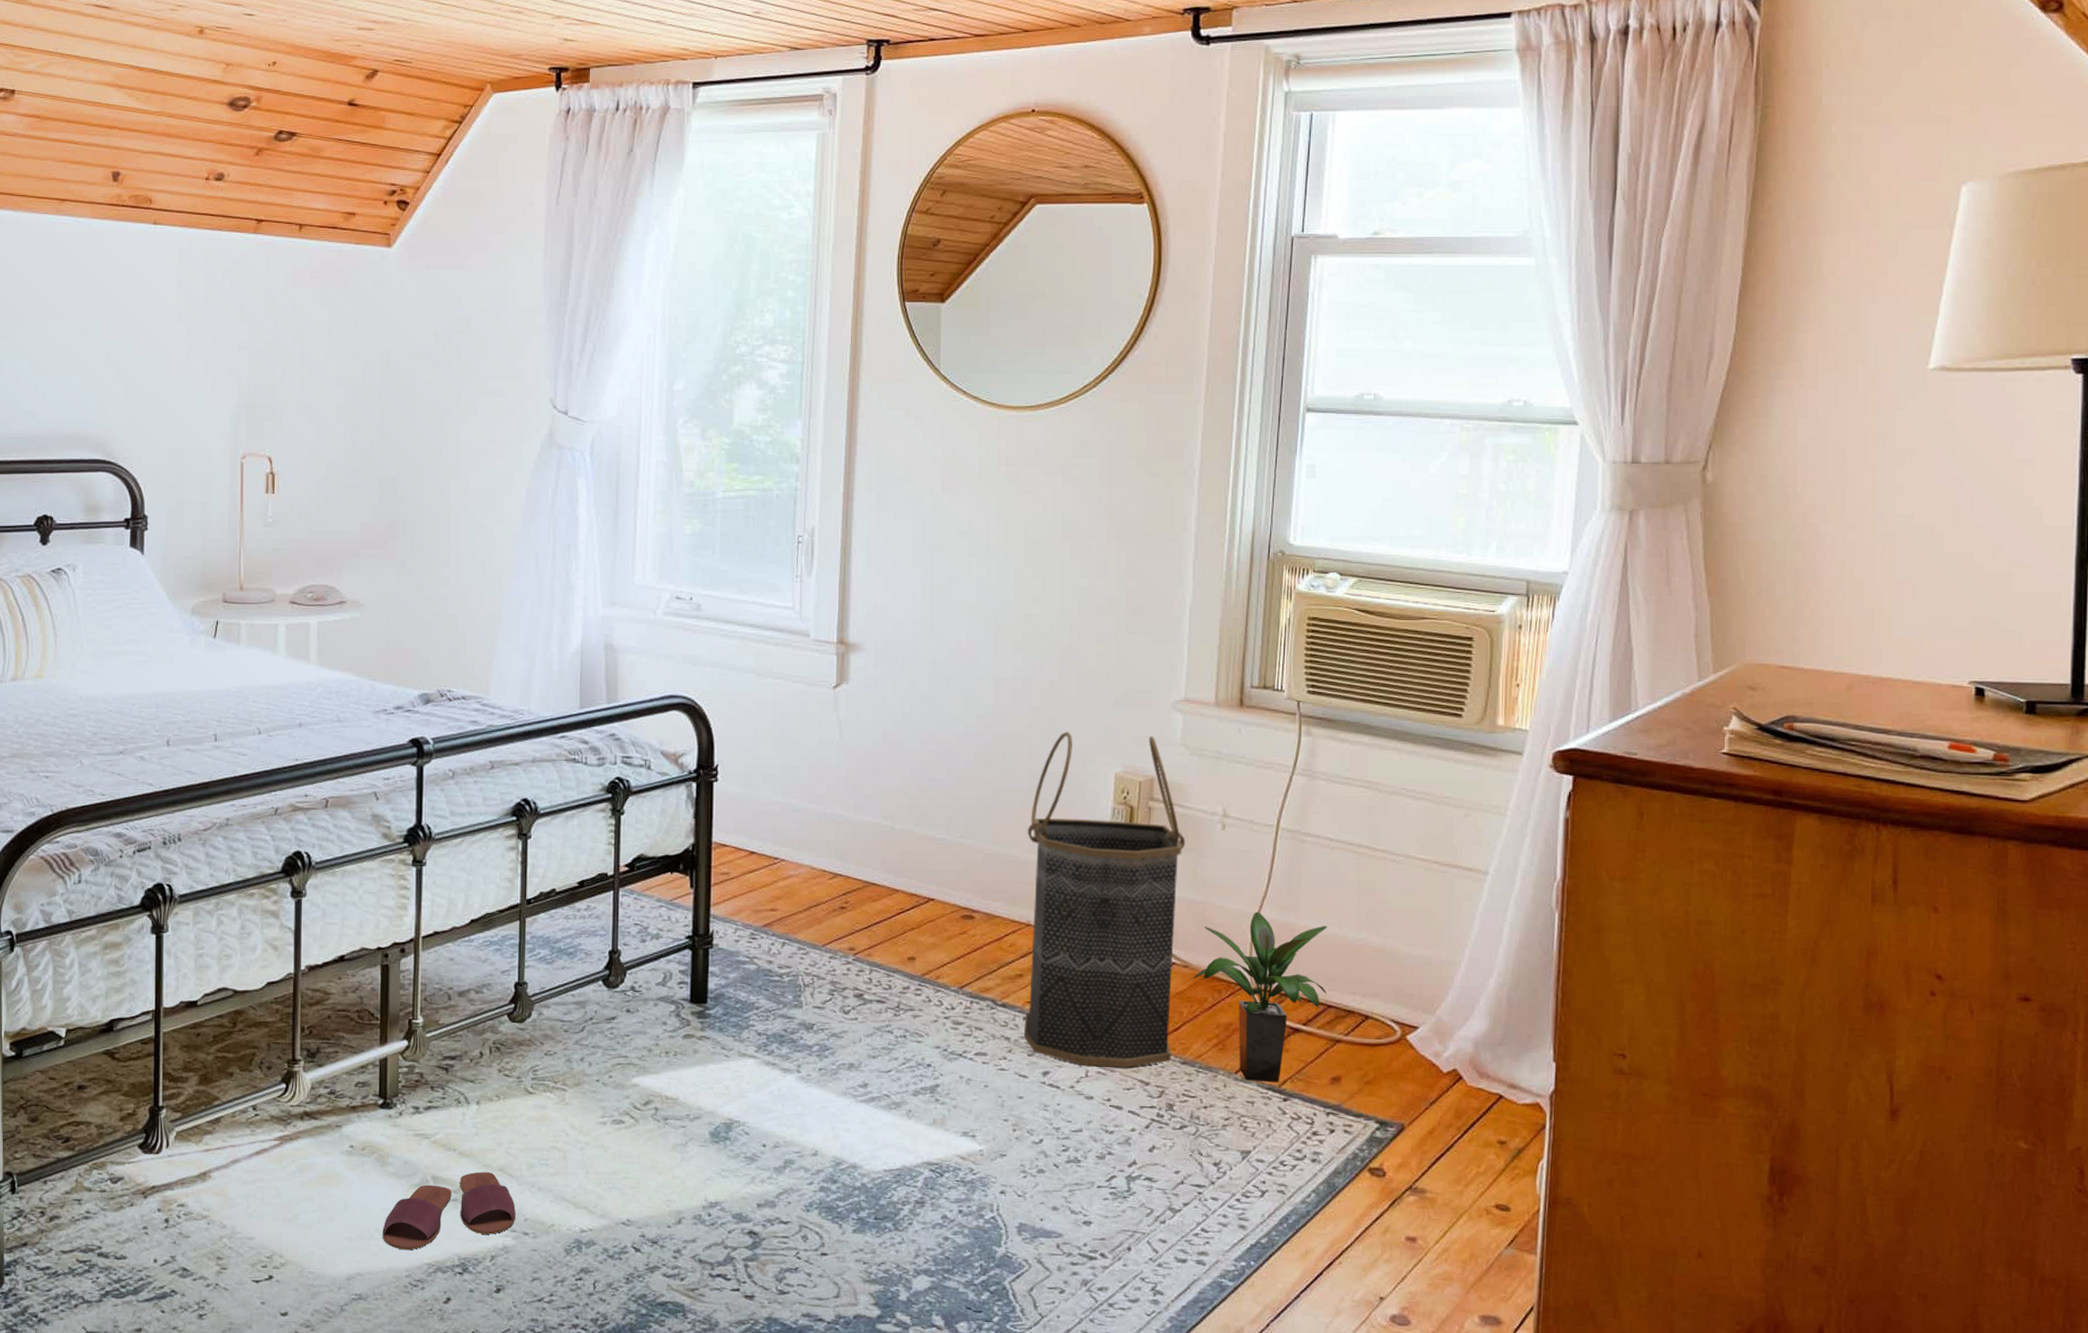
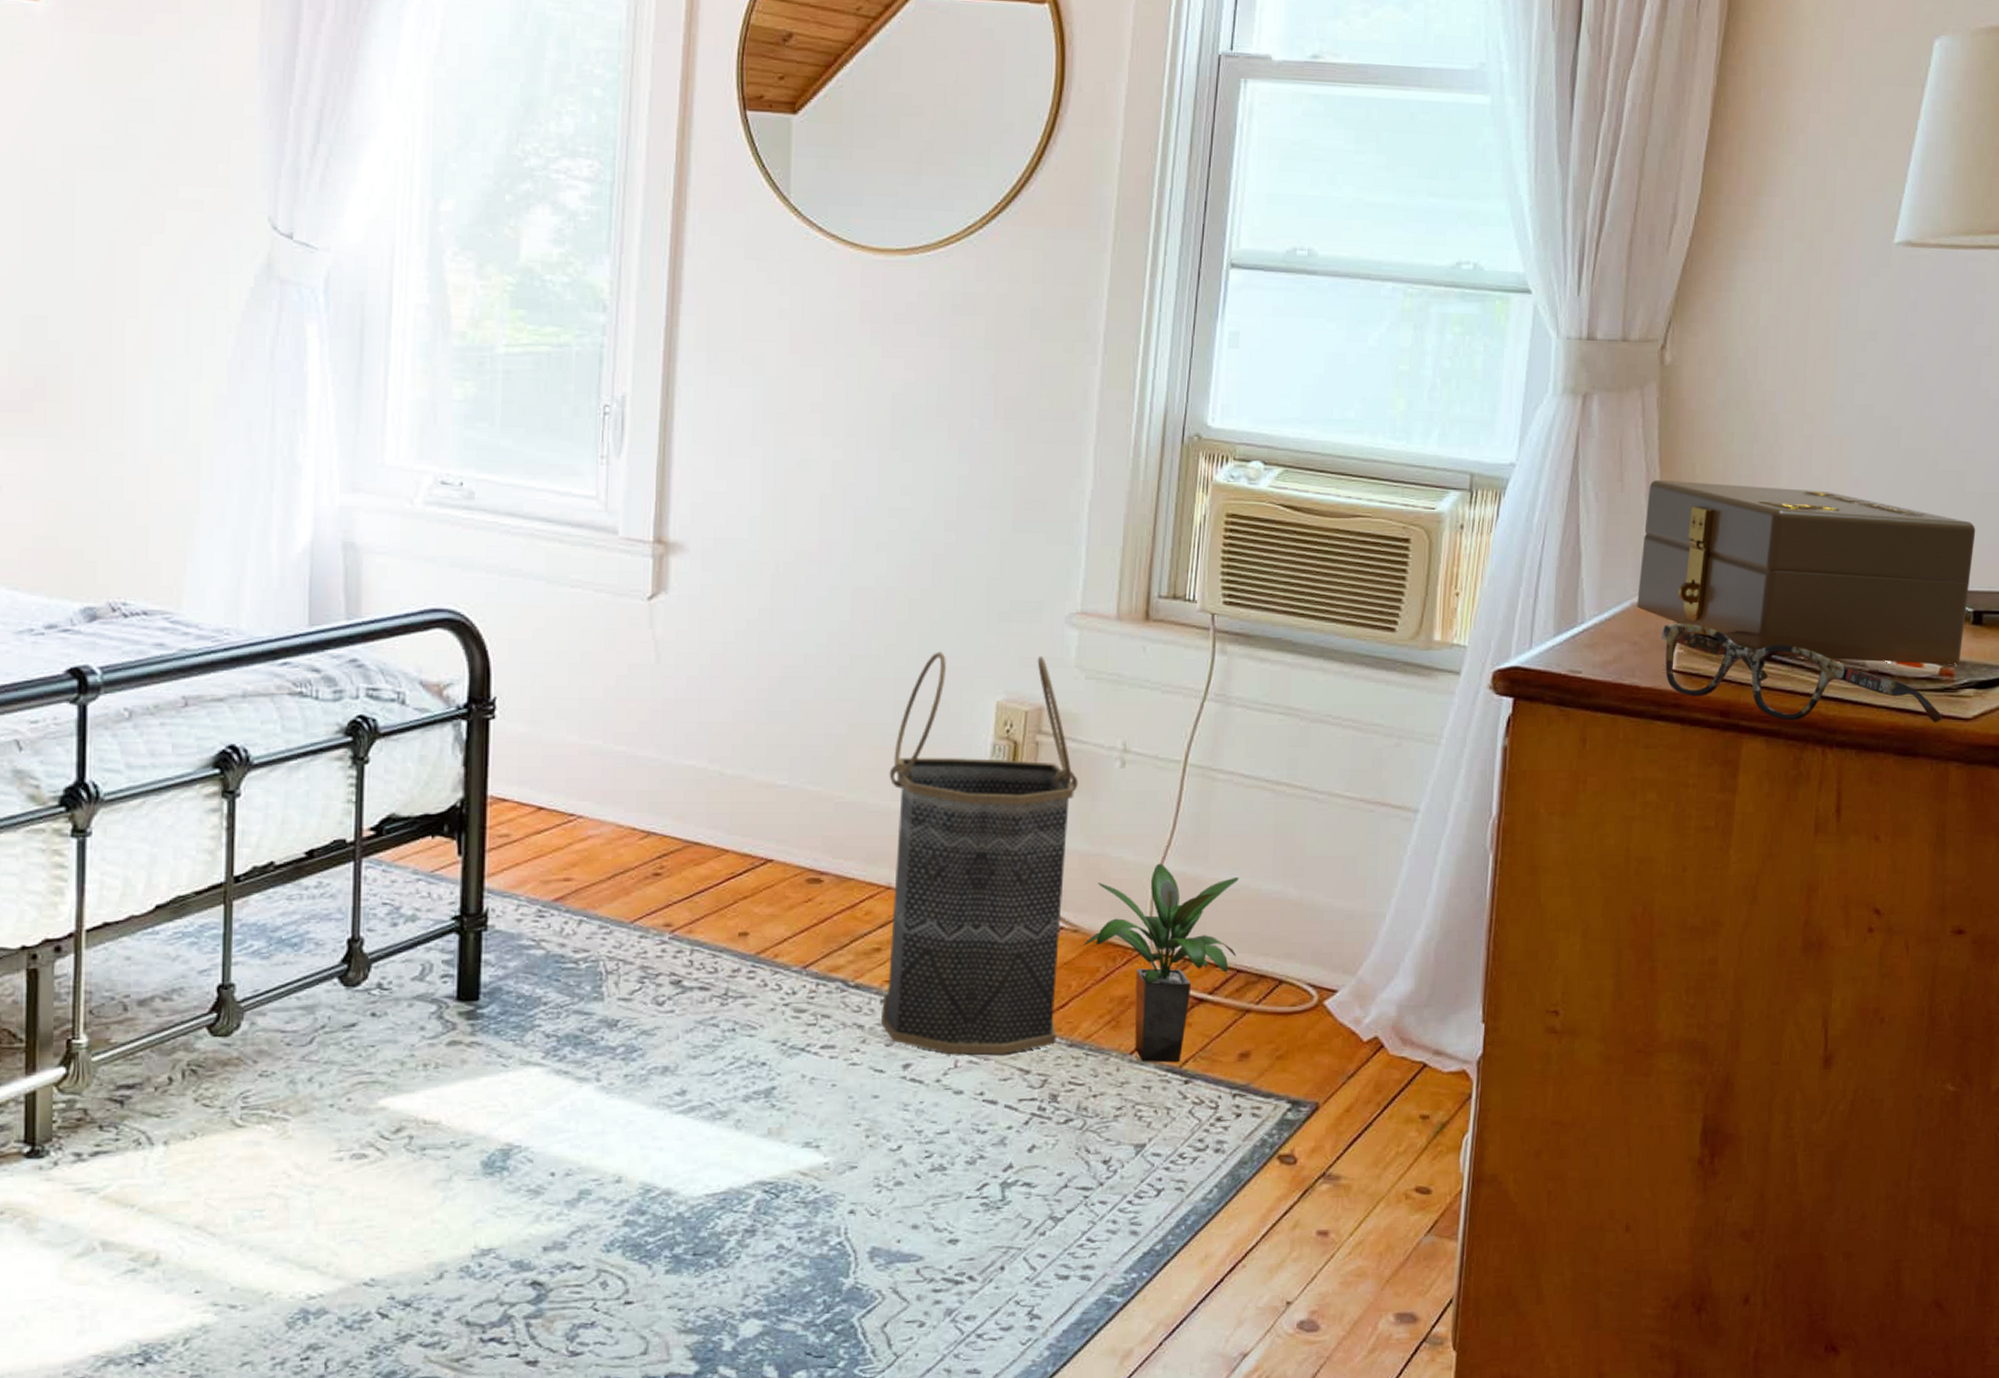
slippers: present [382,1172,516,1250] -> none [30,1231,218,1341]
jewelry box: none [1688,585,2025,751] -> present [1637,480,1976,665]
eyeglasses: none [1713,711,1999,805] -> present [1662,623,1943,723]

